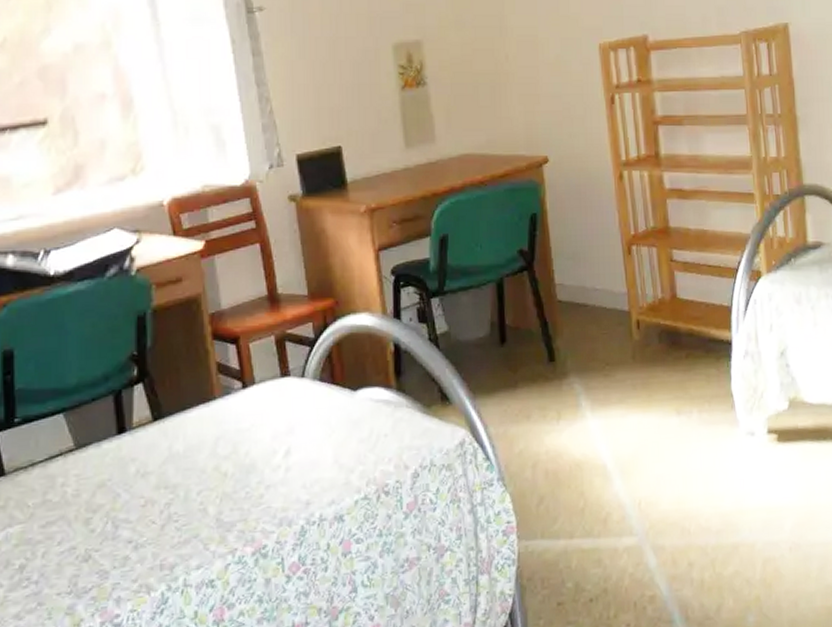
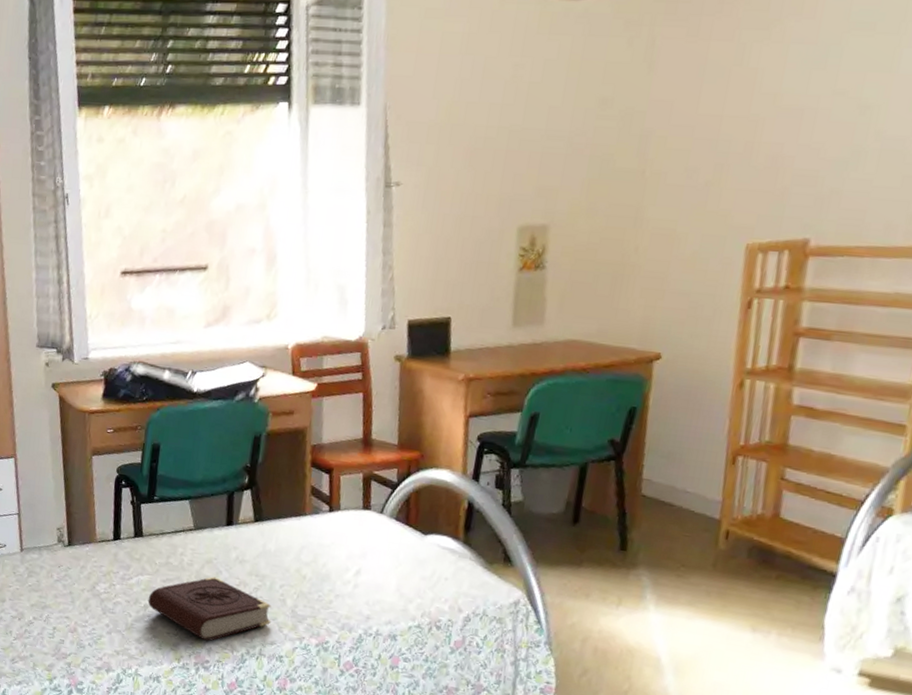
book: none [24,503,194,590] -> present [148,576,272,642]

